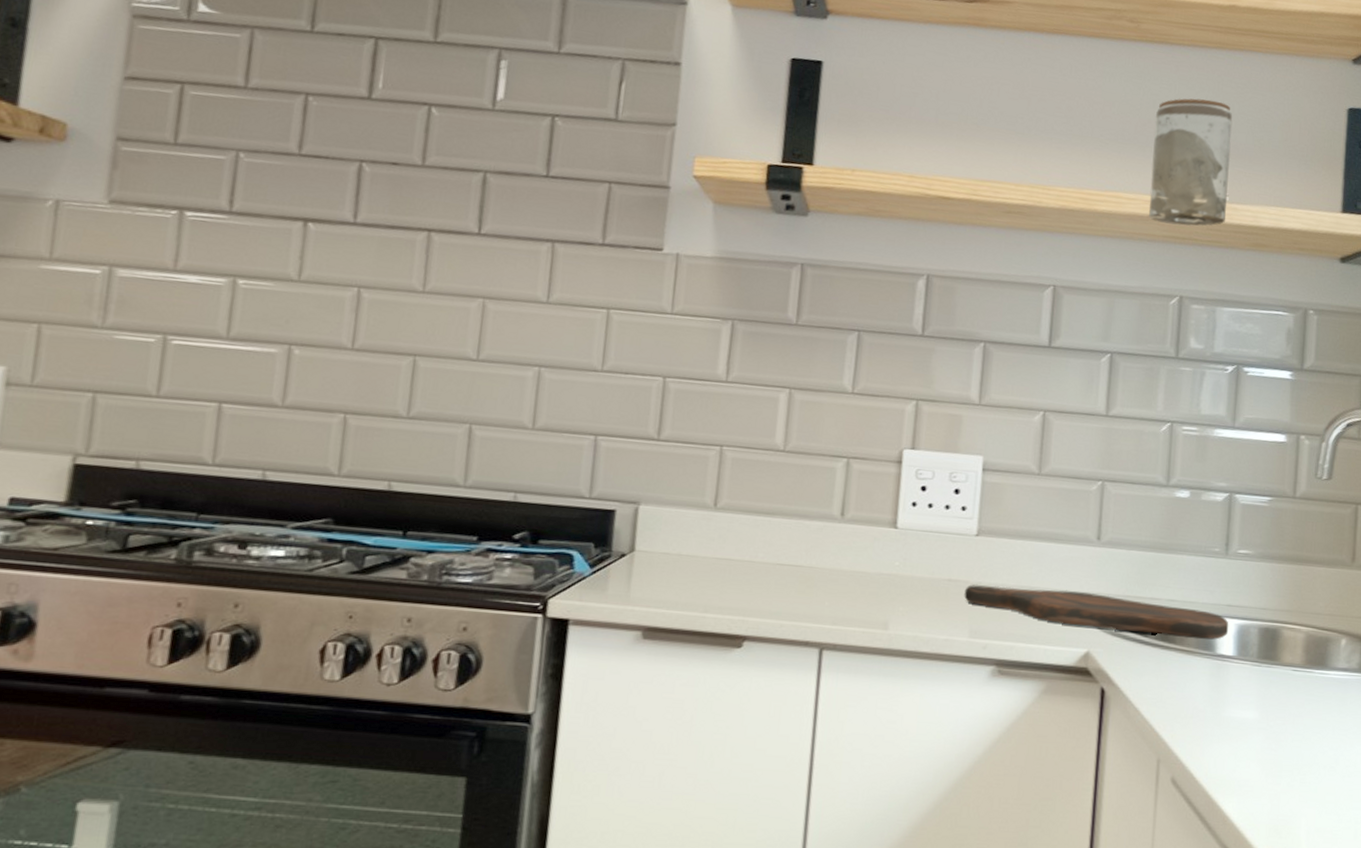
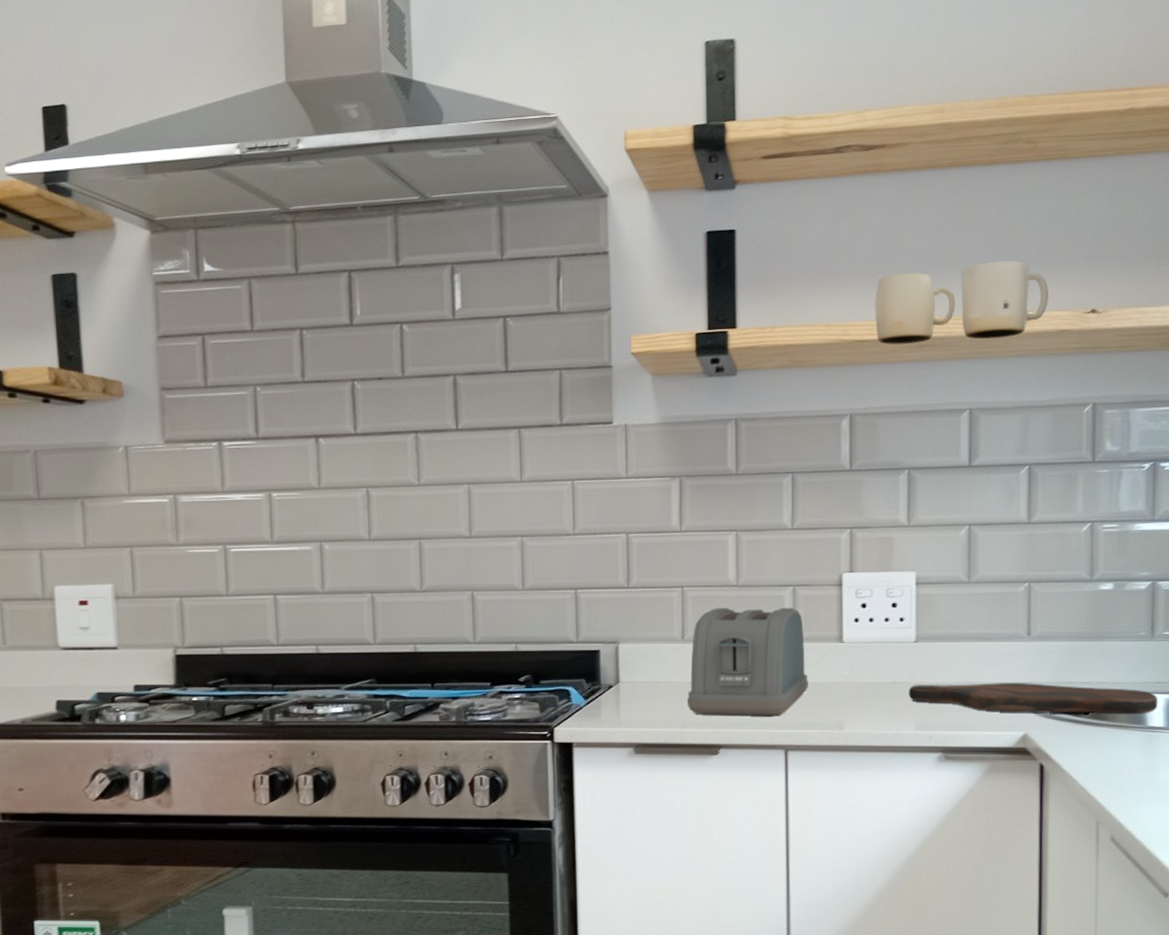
toaster: none [712,474,855,607] -> present [688,607,808,715]
mug: none [962,132,1048,209] -> present [875,273,956,345]
mug: none [1052,135,1142,216] -> present [960,260,1049,339]
jar: present [1148,98,1233,226] -> none [1057,208,1137,336]

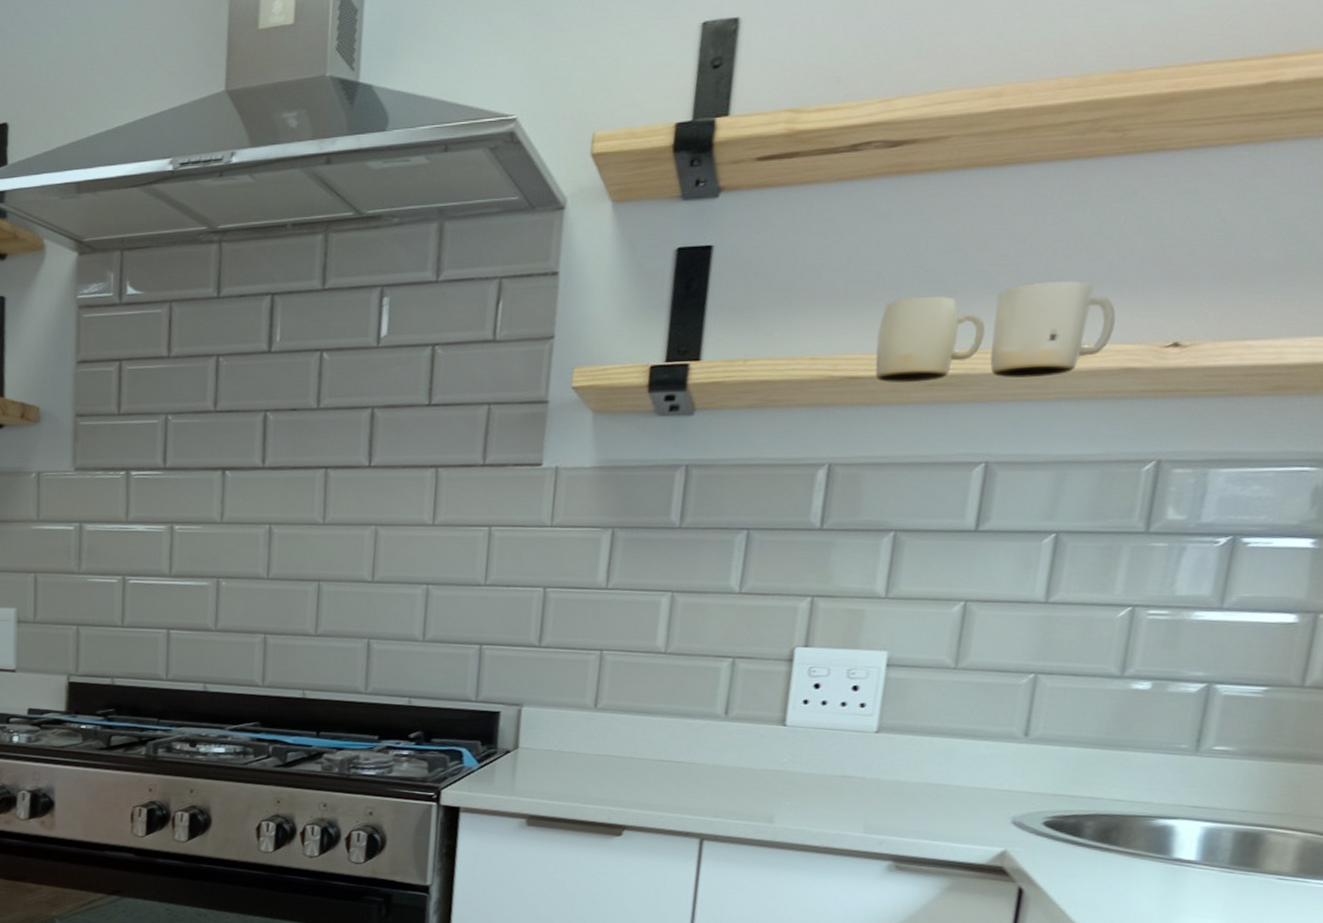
toaster: present [688,607,808,715] -> none [592,676,740,800]
cutting board: present [908,683,1158,715] -> none [859,781,1193,843]

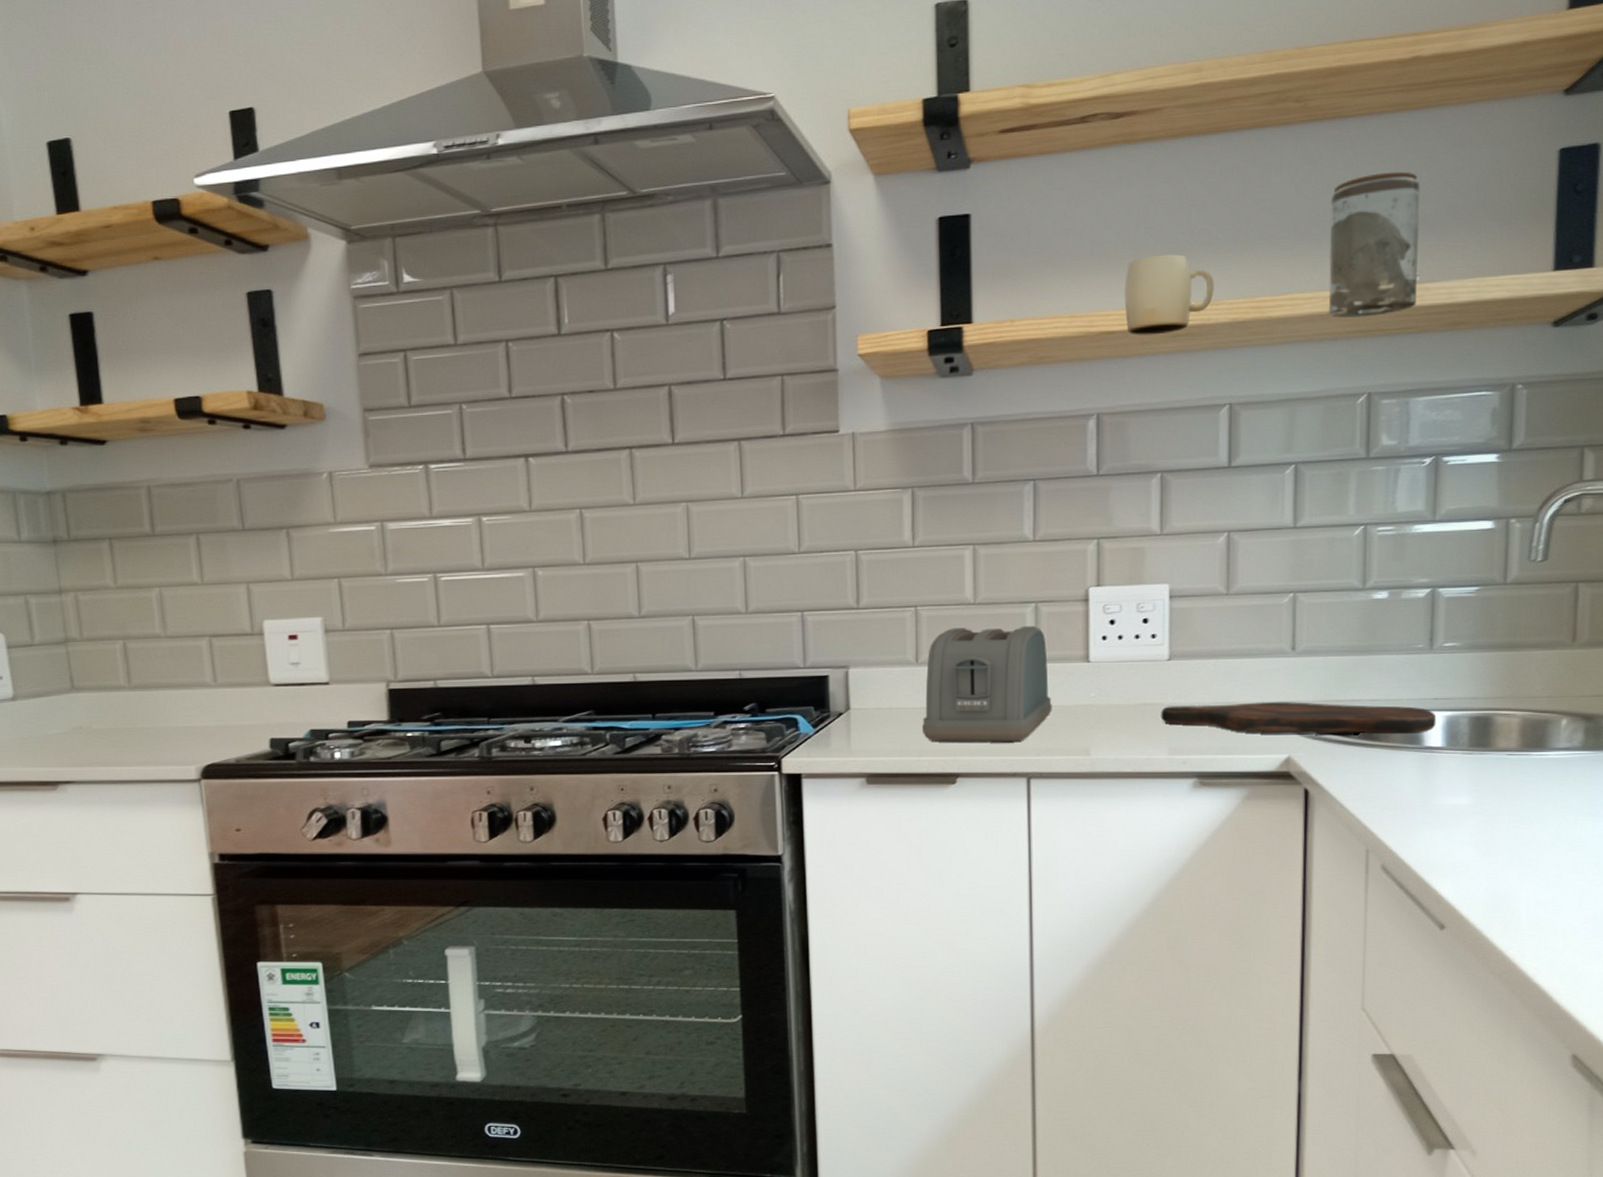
toaster: none [592,676,740,800] -> present [923,625,1052,742]
cutting board: none [859,781,1193,843] -> present [1161,702,1437,735]
mug: present [990,280,1116,378] -> none [1220,236,1319,325]
jar: none [1120,213,1257,376] -> present [1328,171,1421,318]

